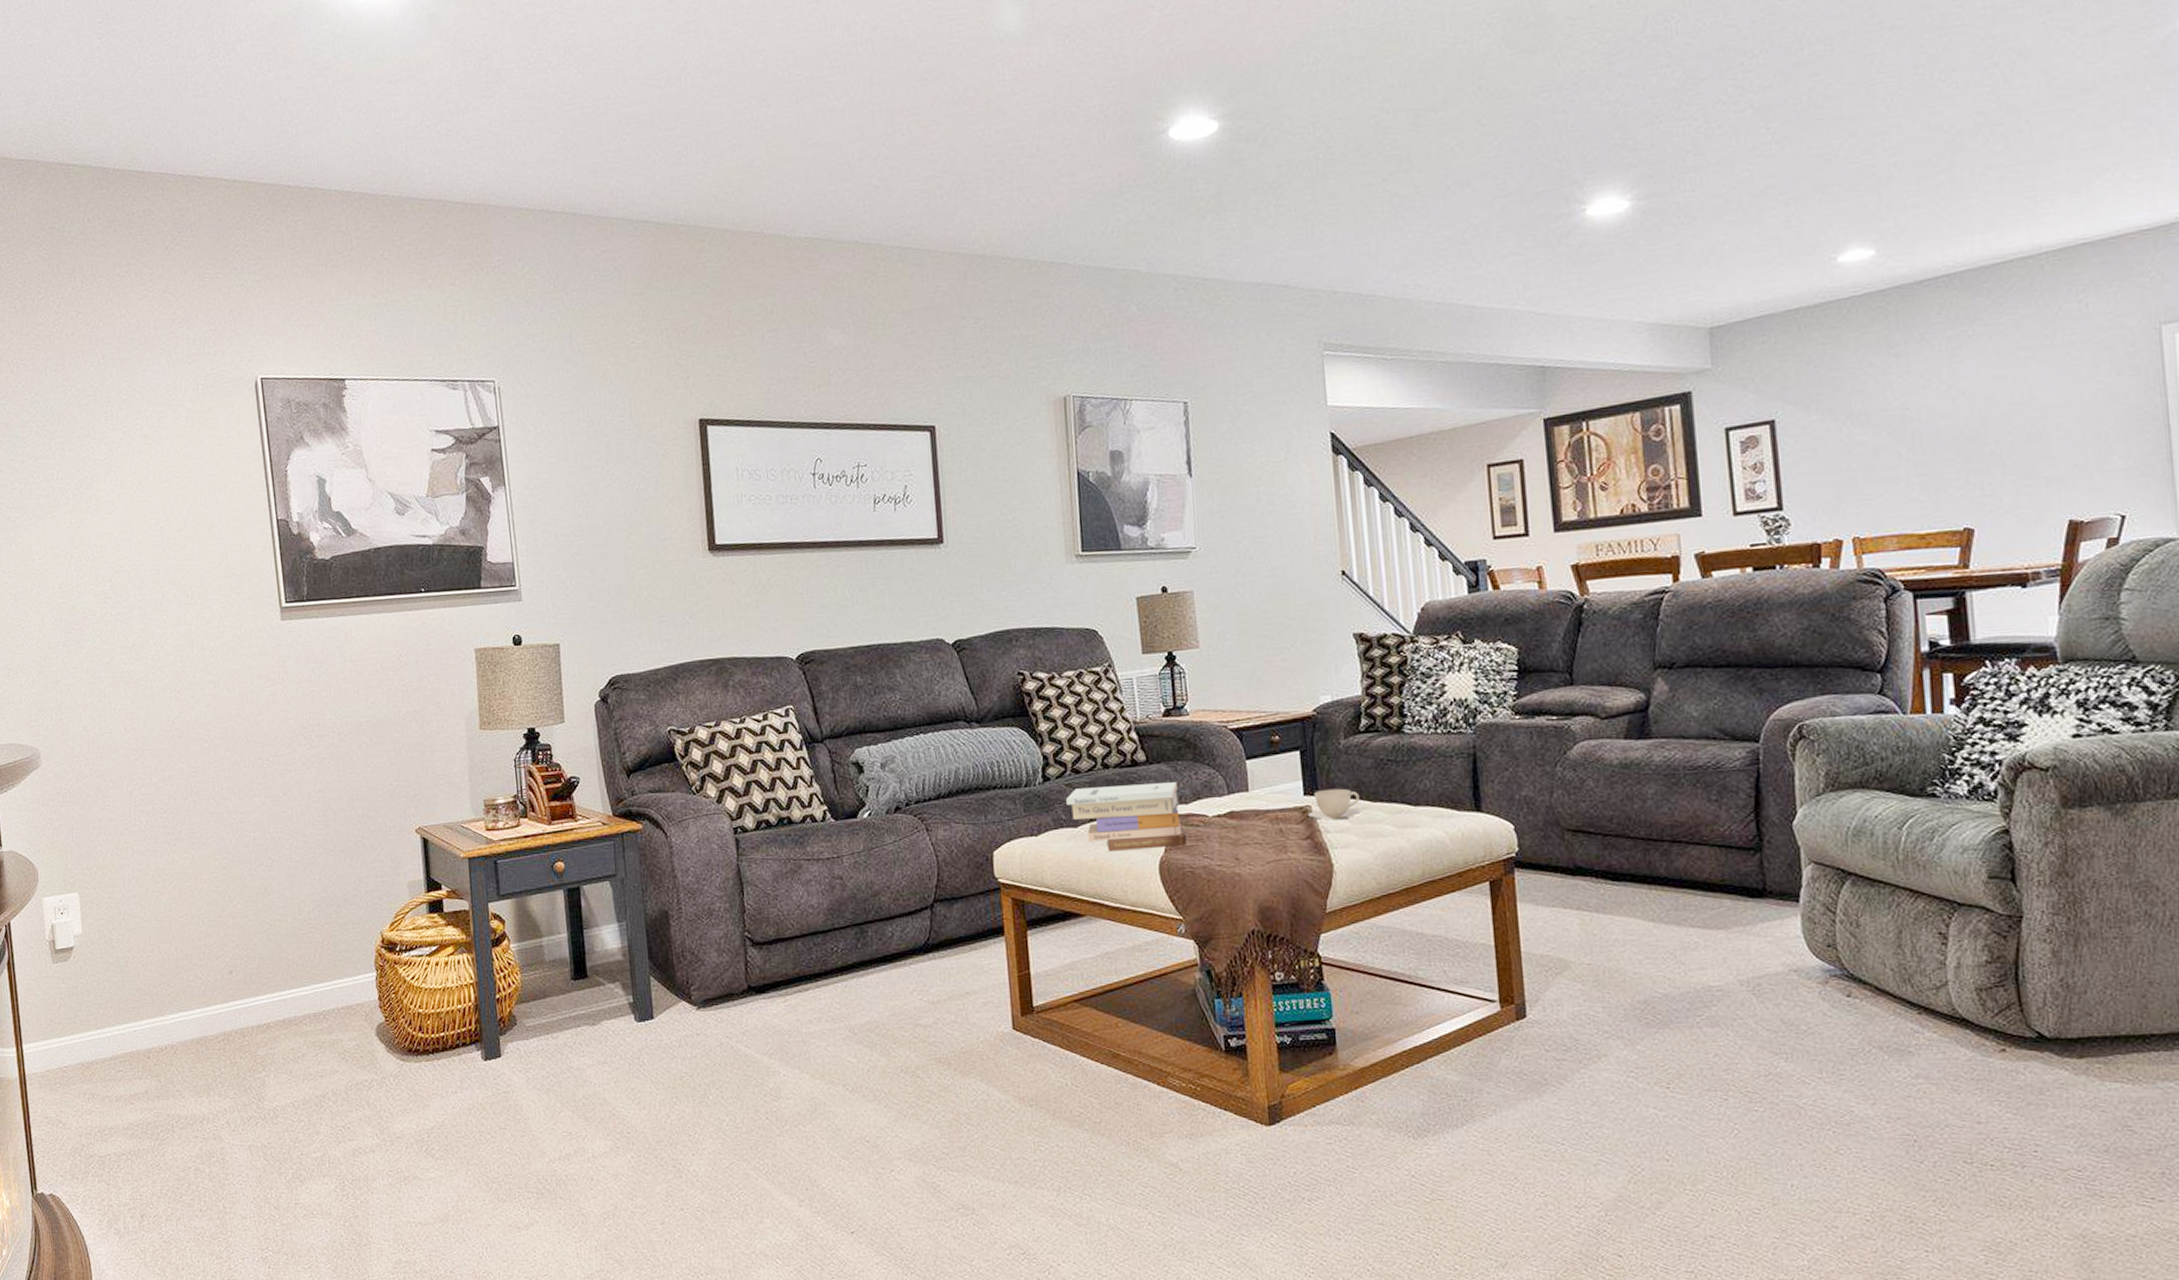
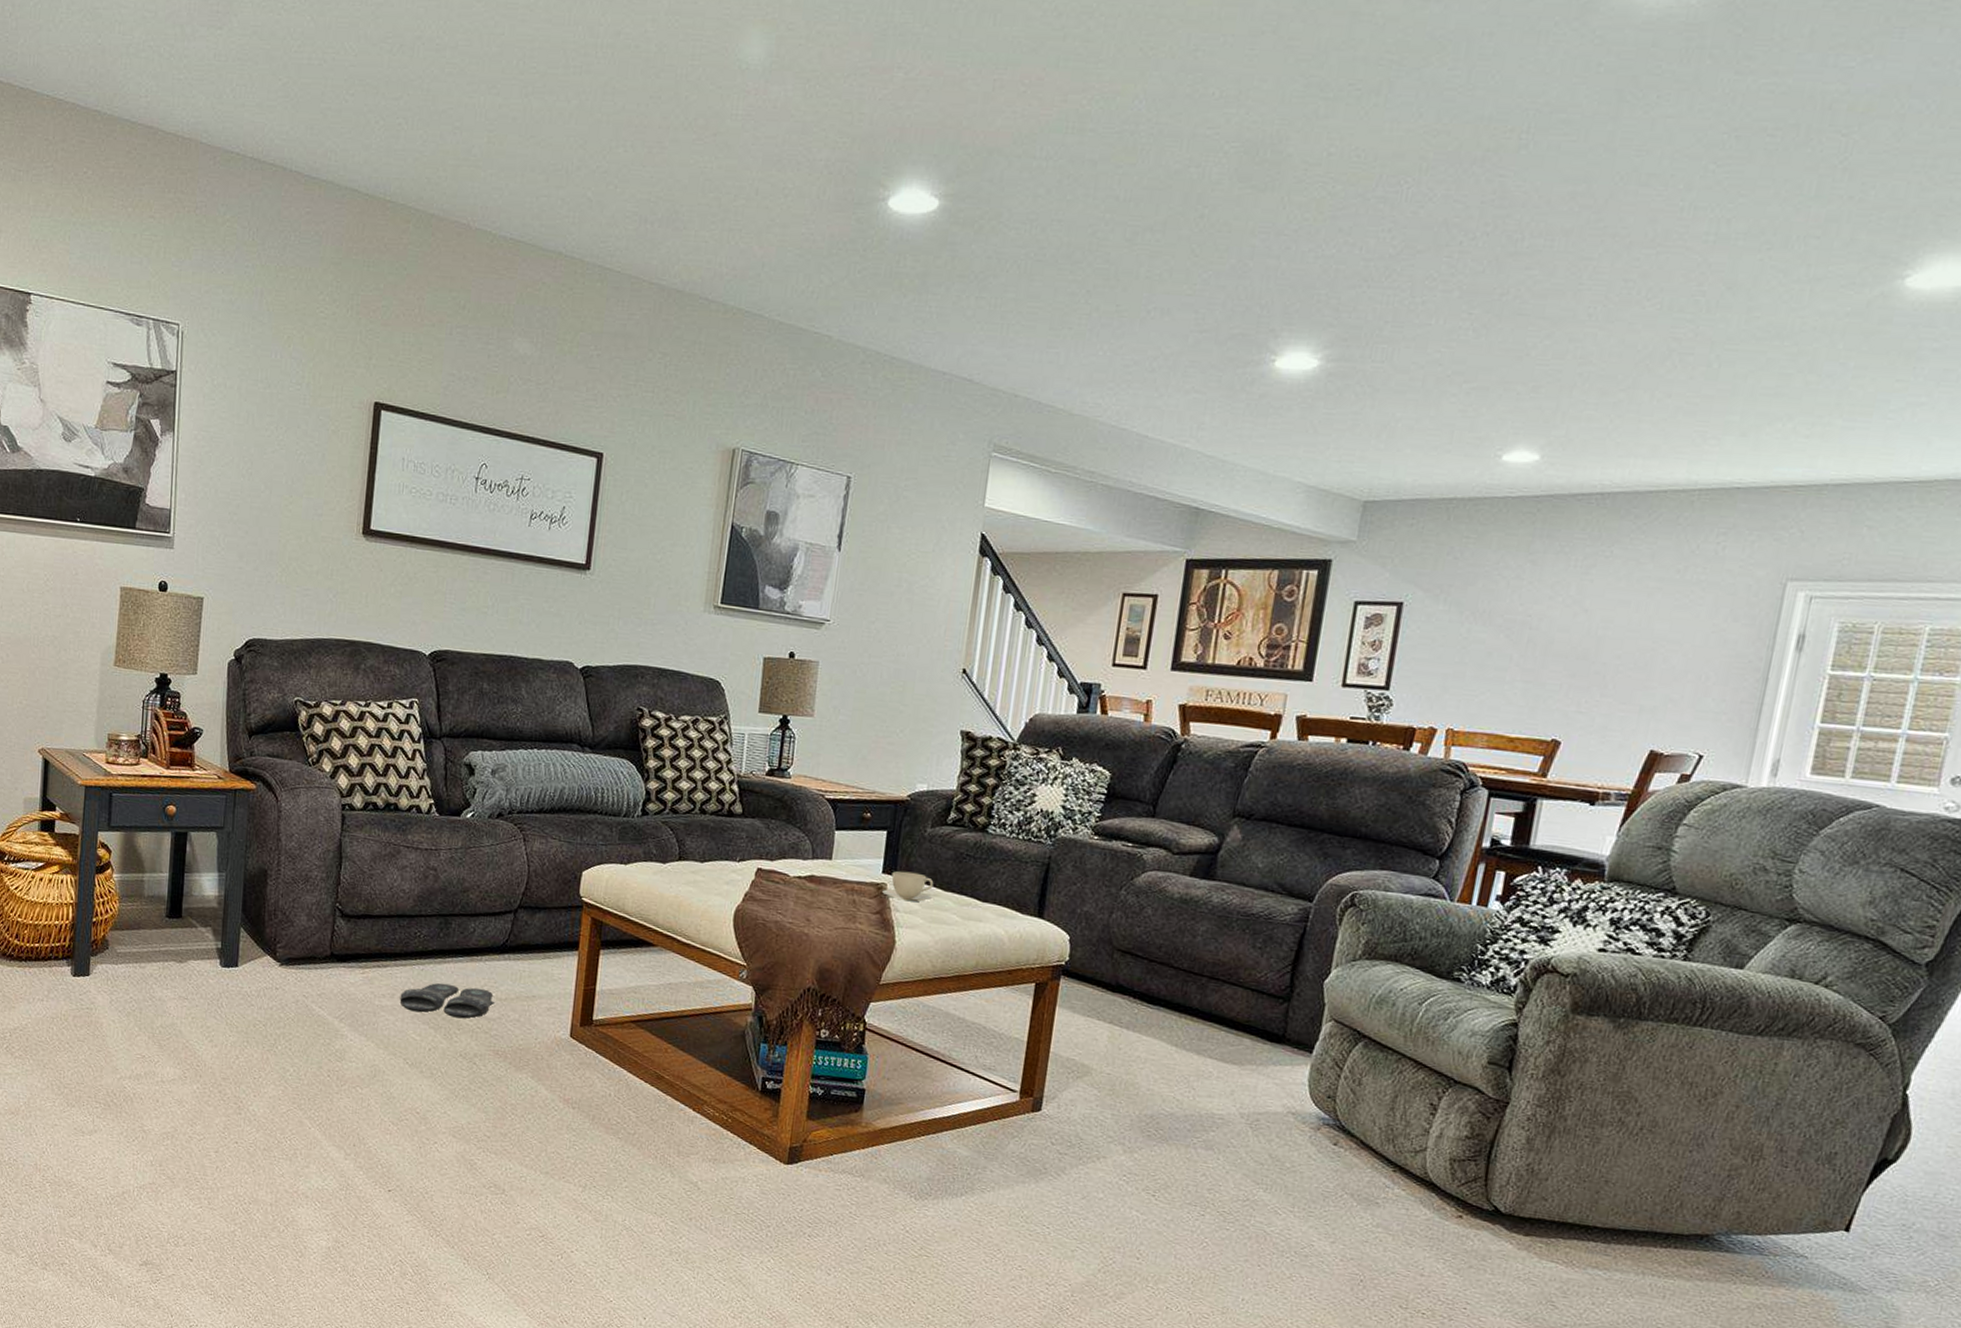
slippers: none [827,994,928,1032] -> present [400,982,496,1018]
books: present [1066,782,1187,851] -> none [660,827,767,899]

